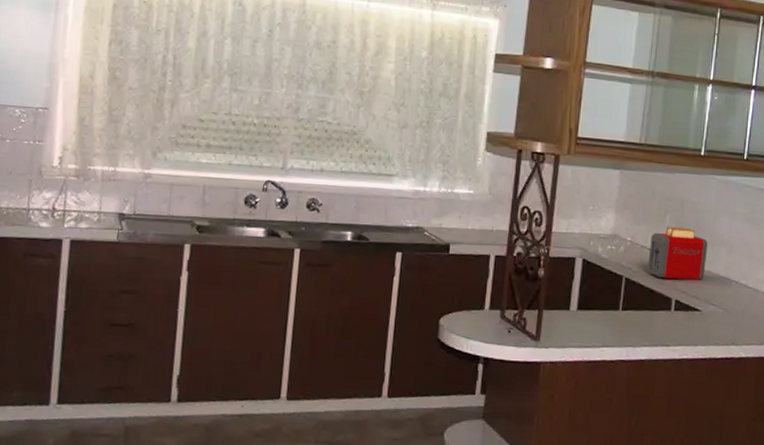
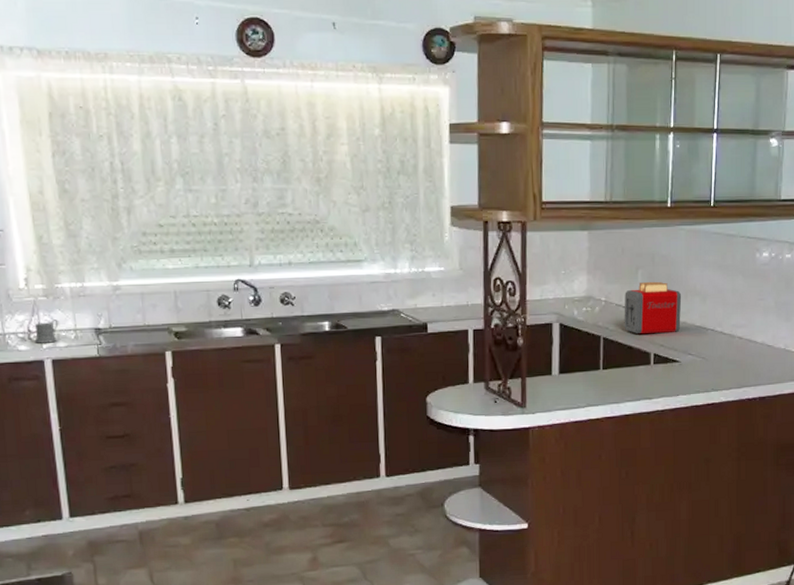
mug: none [57,200,84,223] -> present [34,319,59,344]

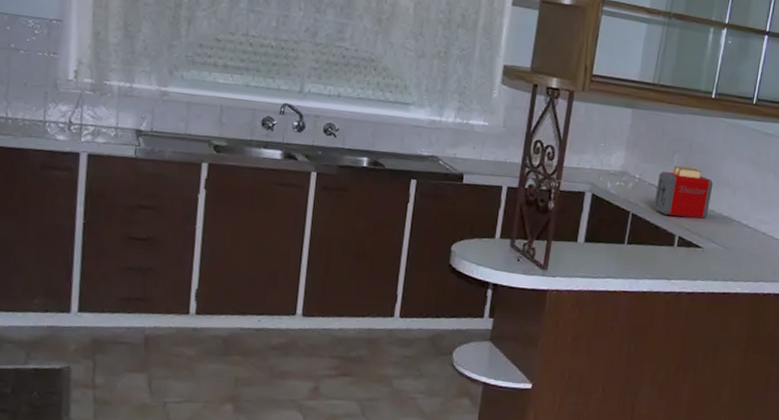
mug: present [34,319,59,344] -> none [74,115,101,138]

